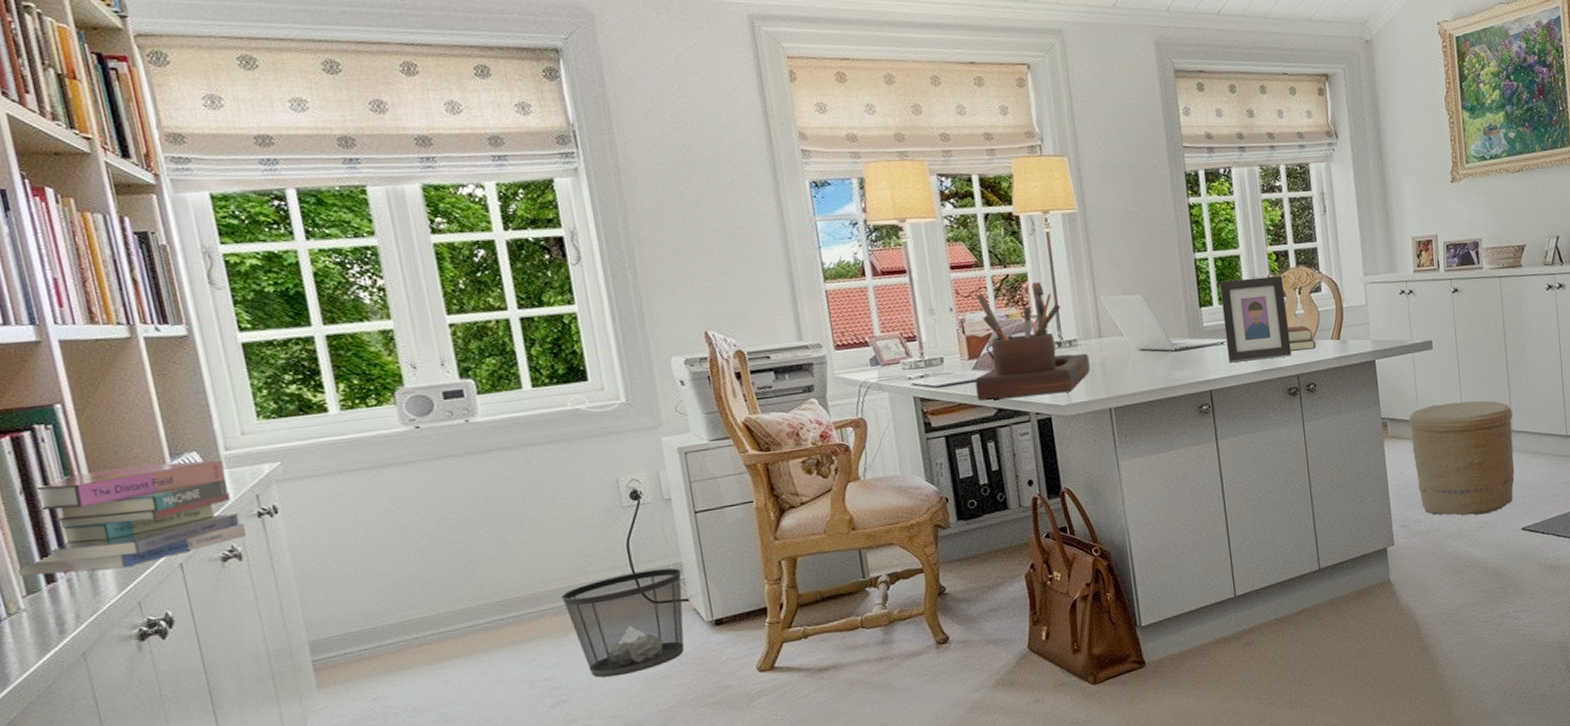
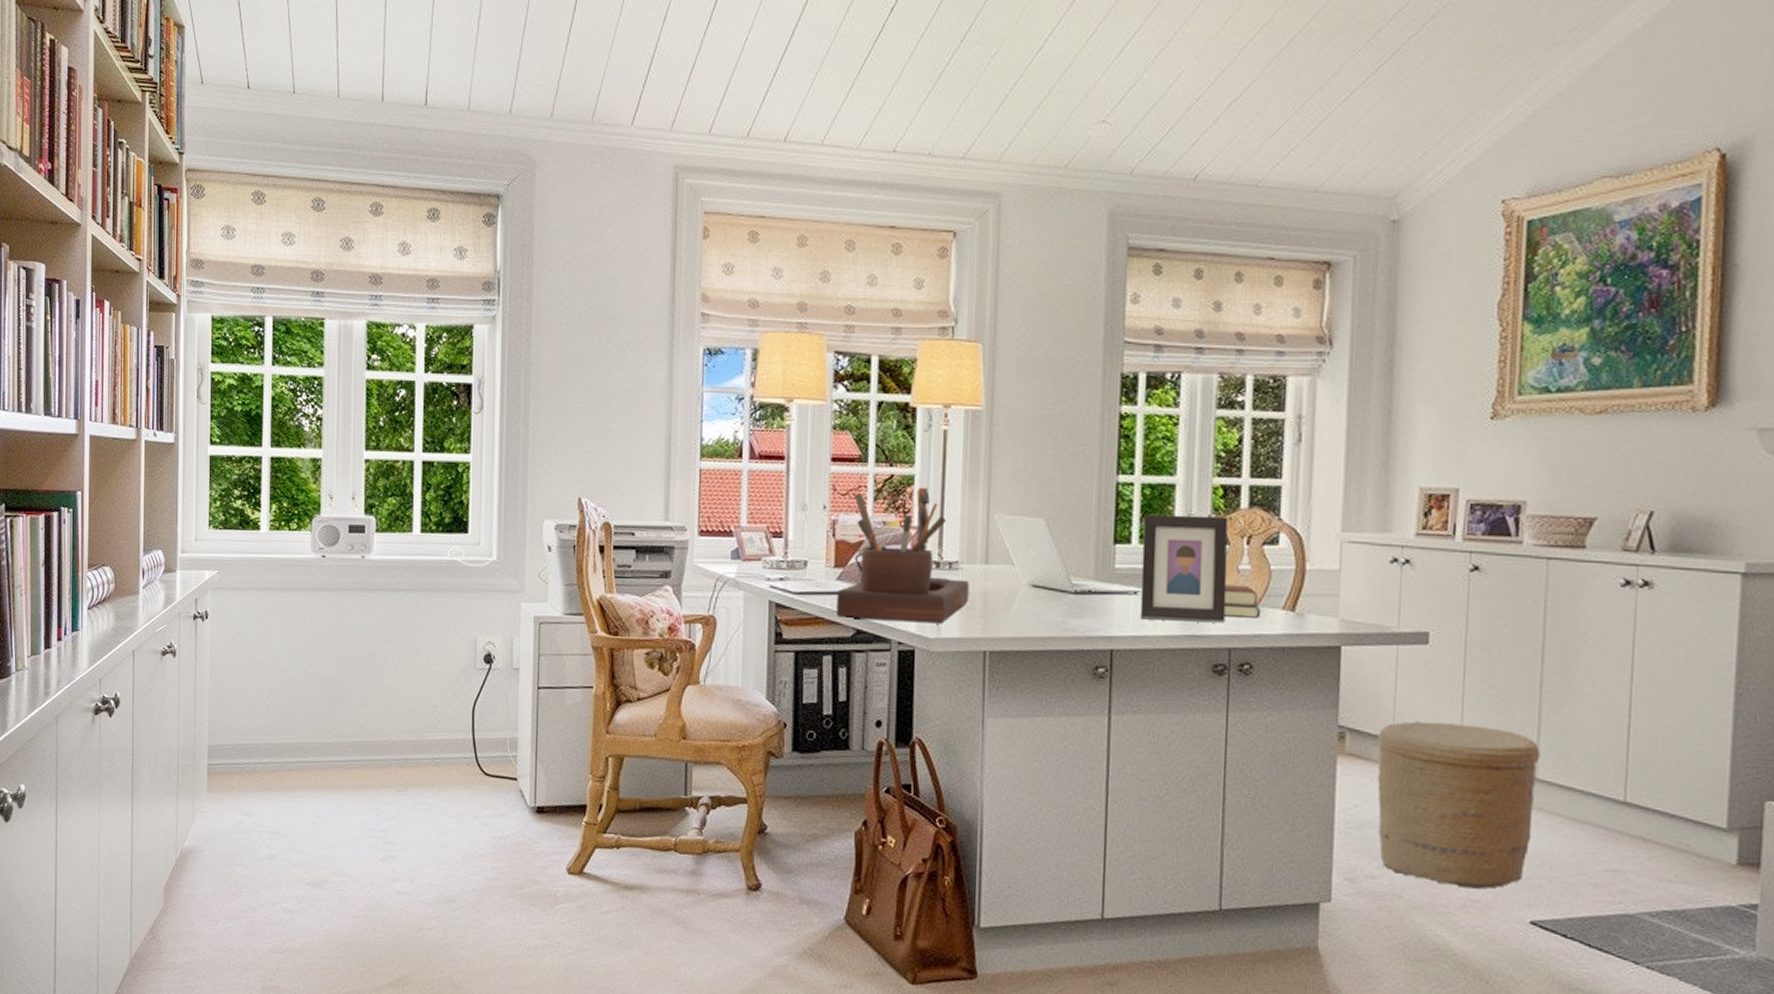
books: present [18,460,246,577] -> none [29,554,183,646]
waste bin: present [561,567,685,678] -> none [408,738,516,845]

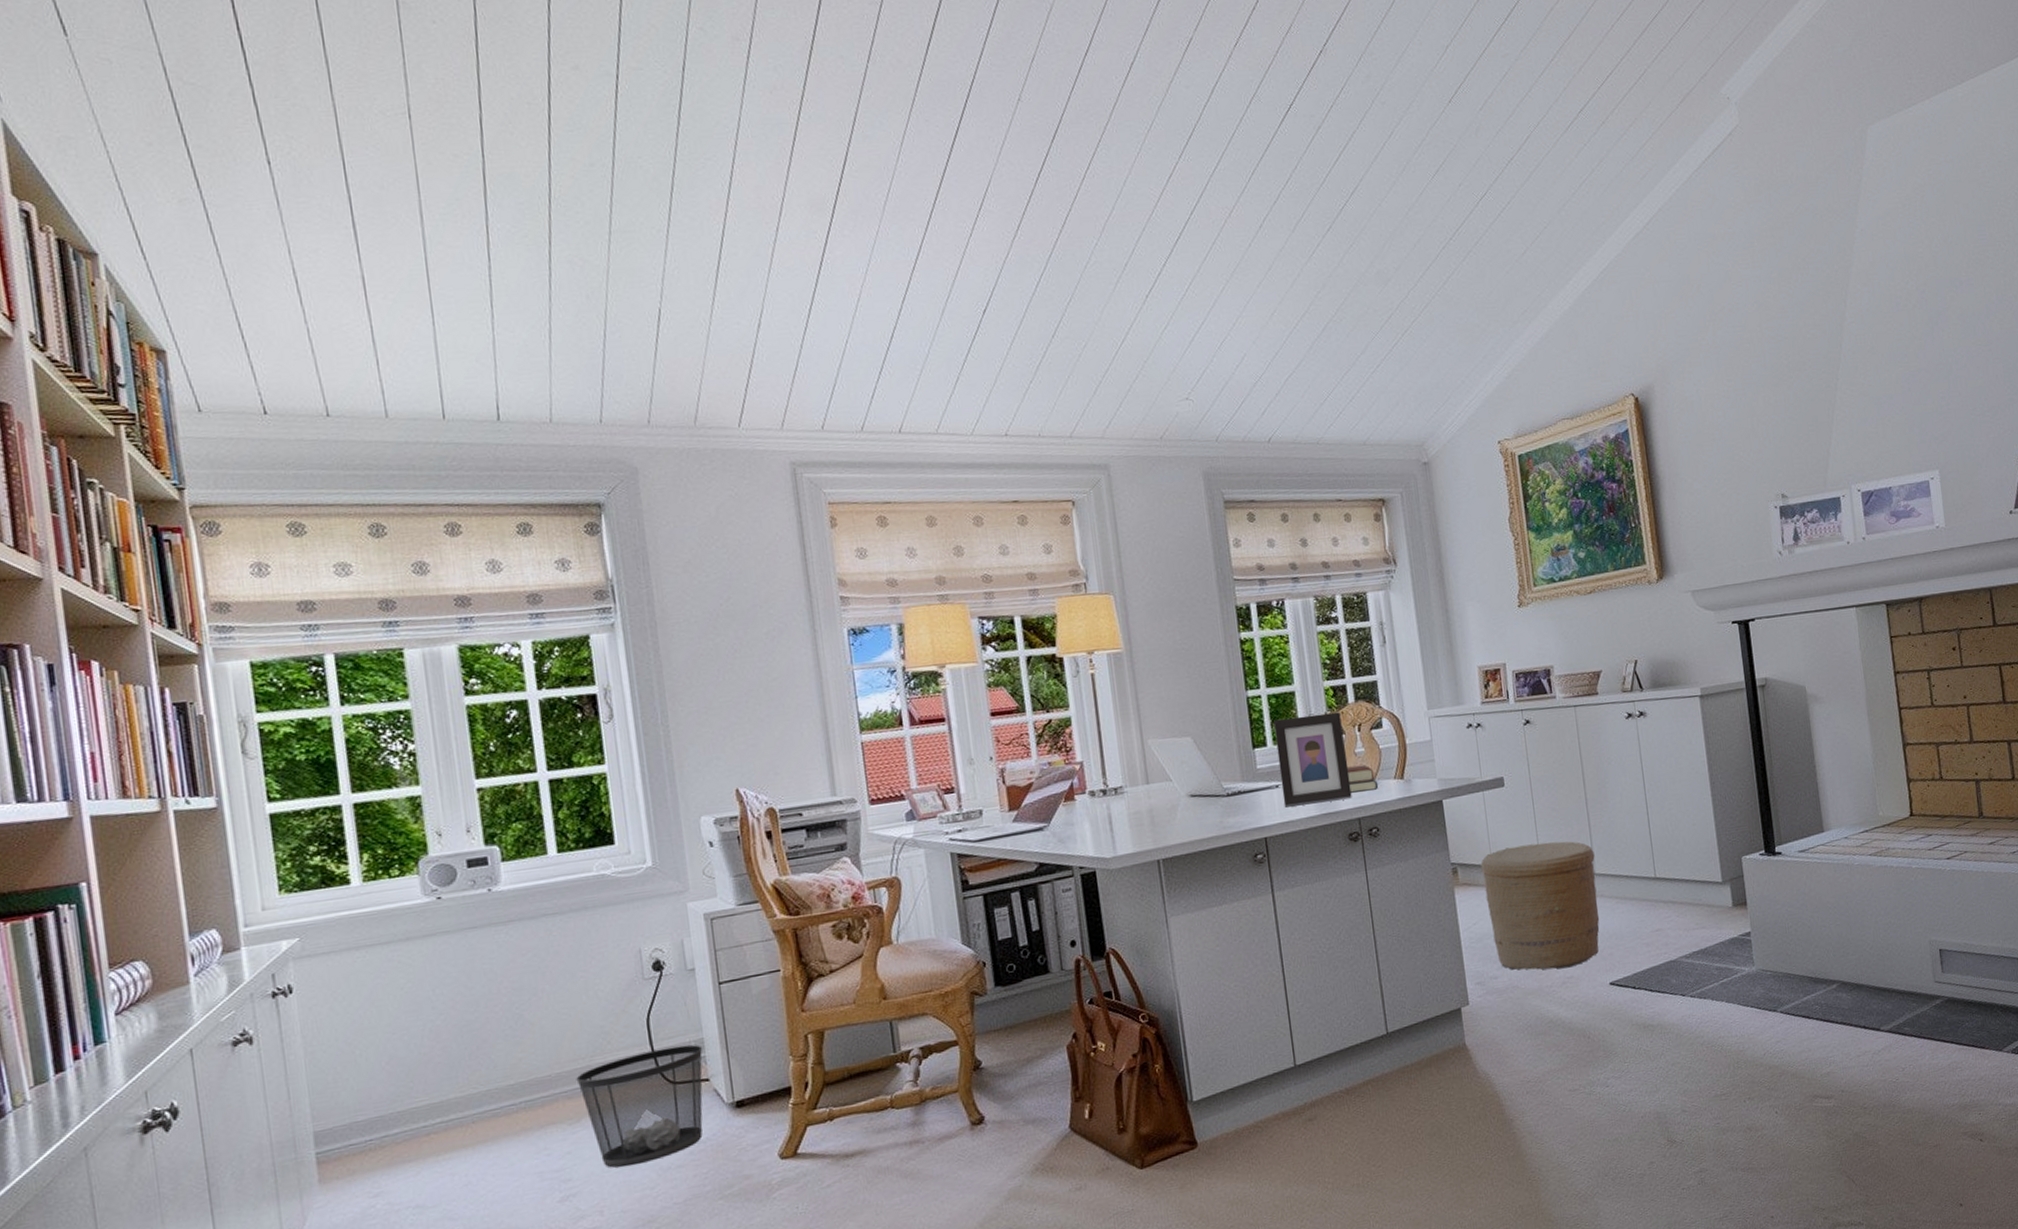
waste bin: none [408,738,516,845] -> present [576,1044,703,1168]
desk organizer: present [837,487,969,624] -> none [1015,726,1137,855]

